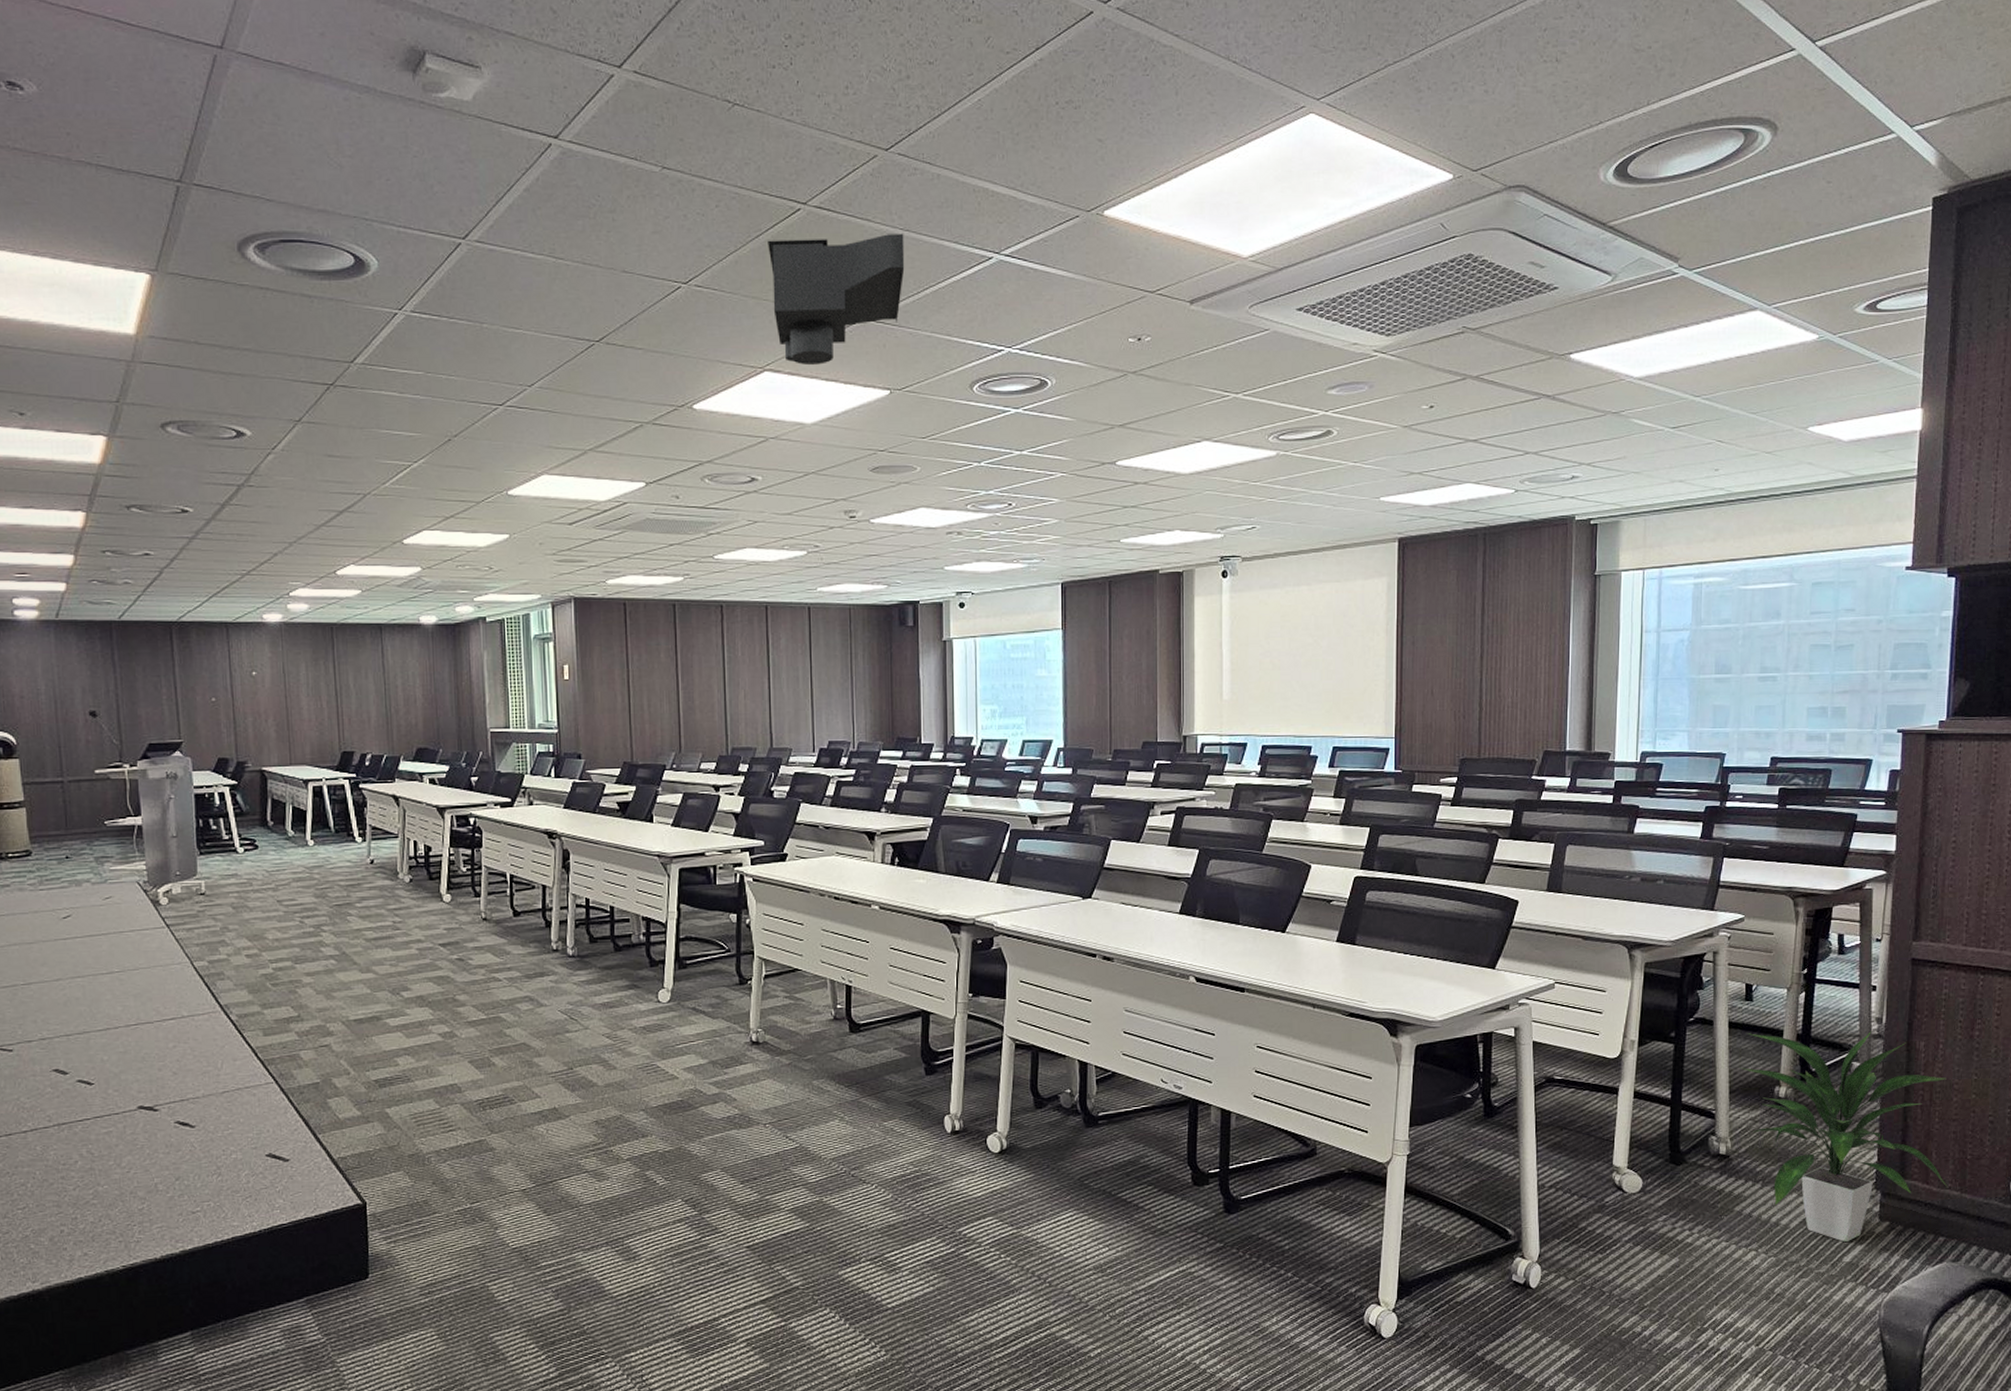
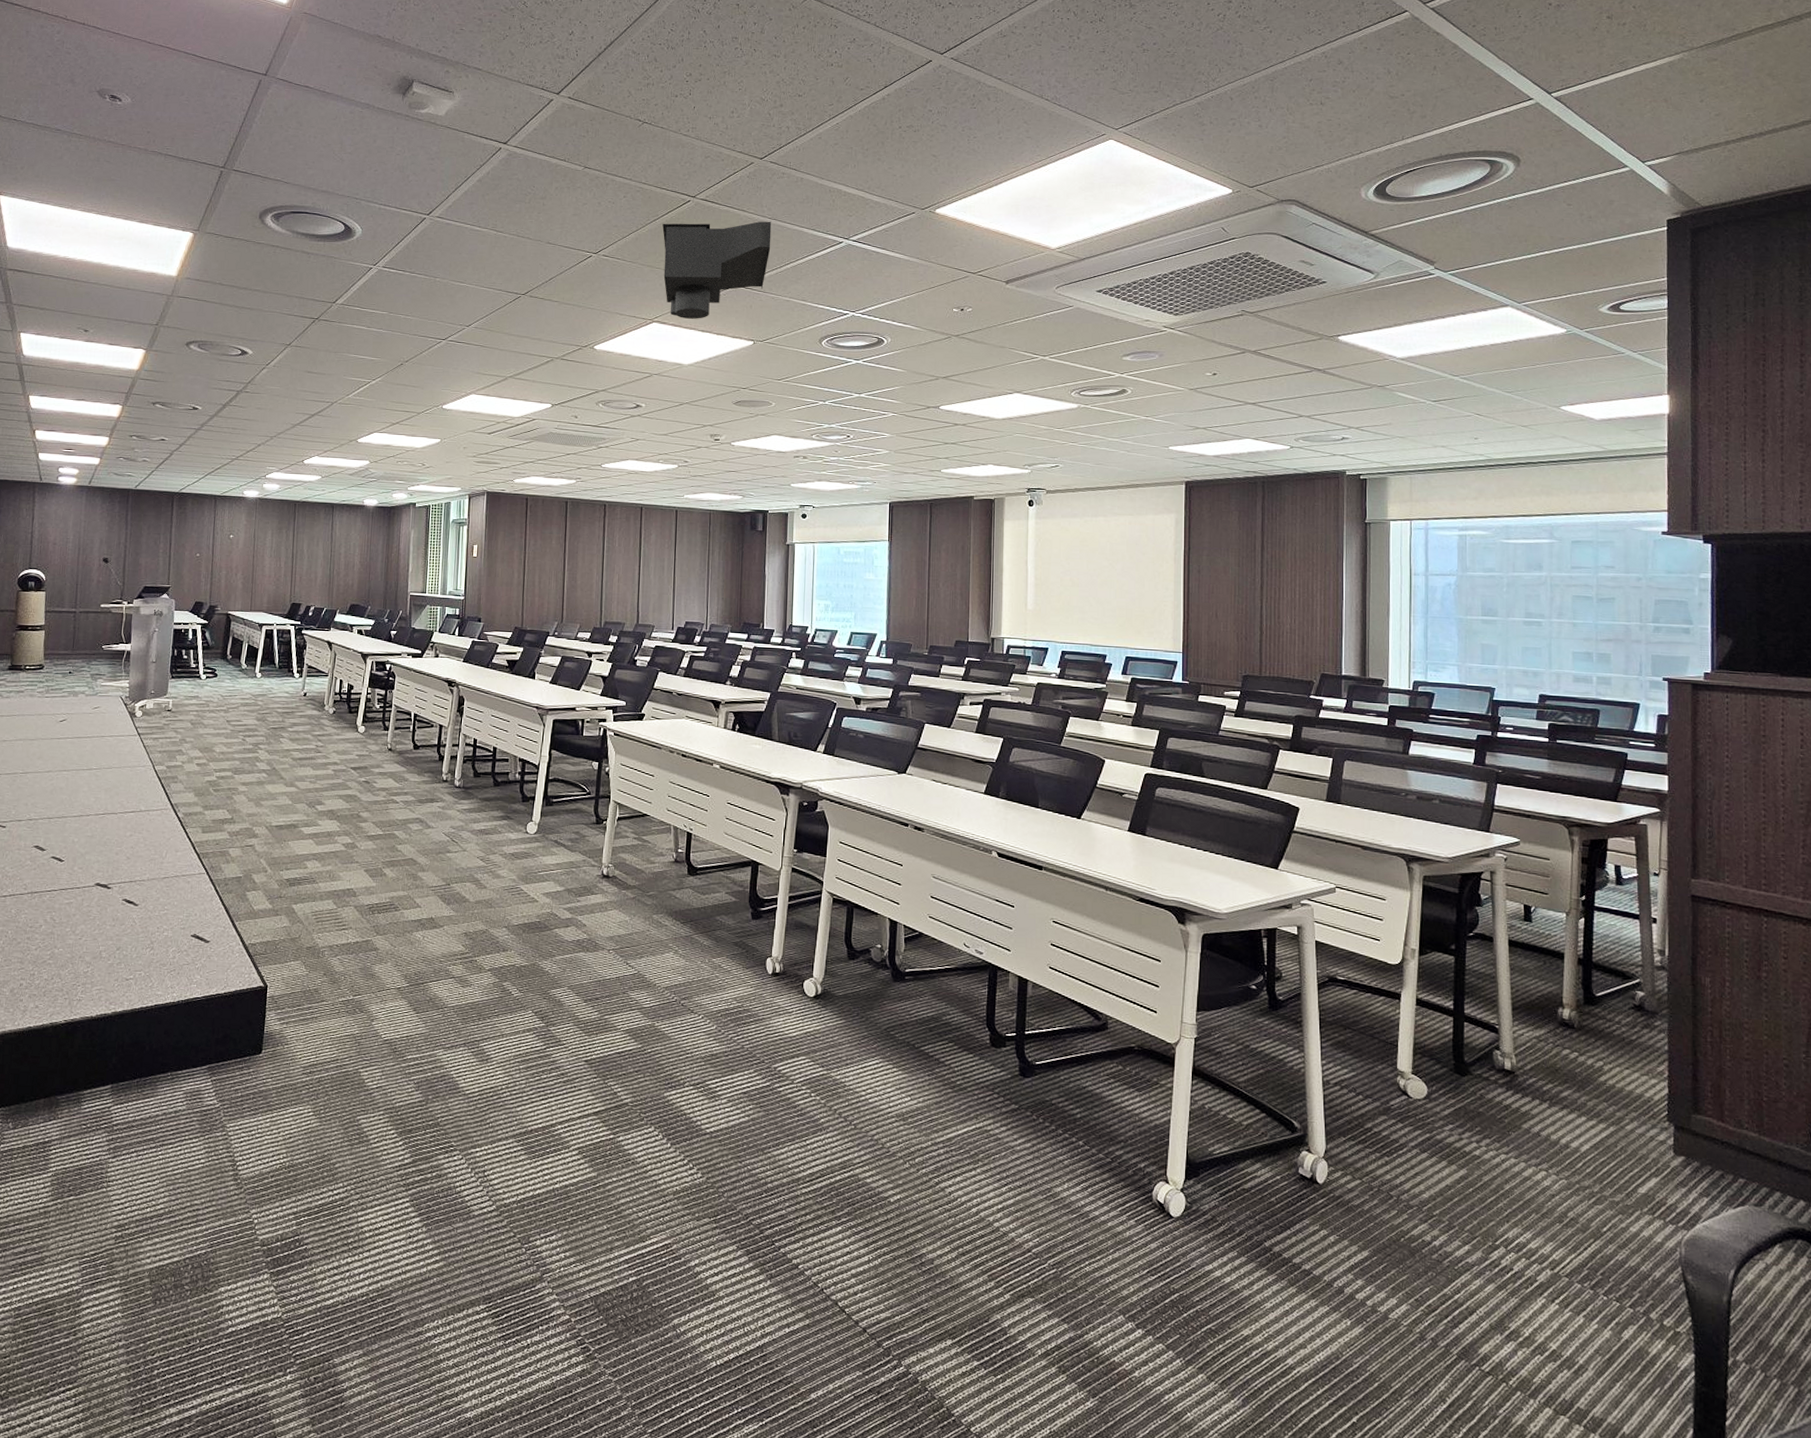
indoor plant: present [1740,1031,1948,1242] -> none [1522,953,1744,1172]

